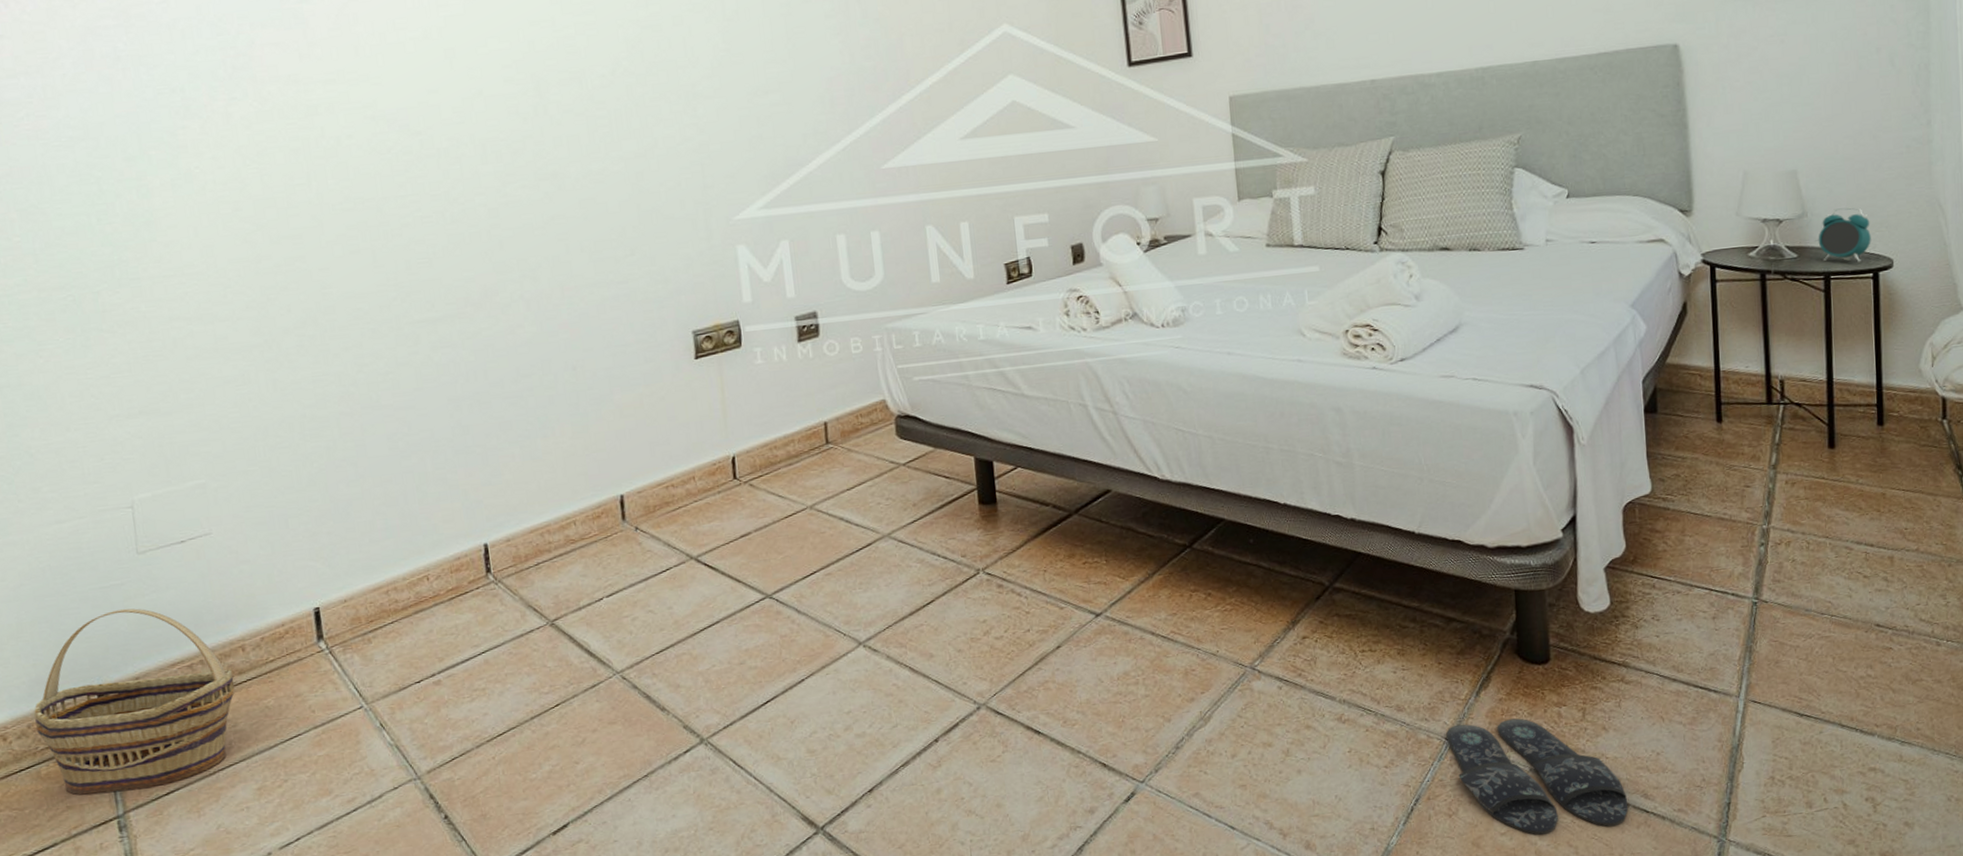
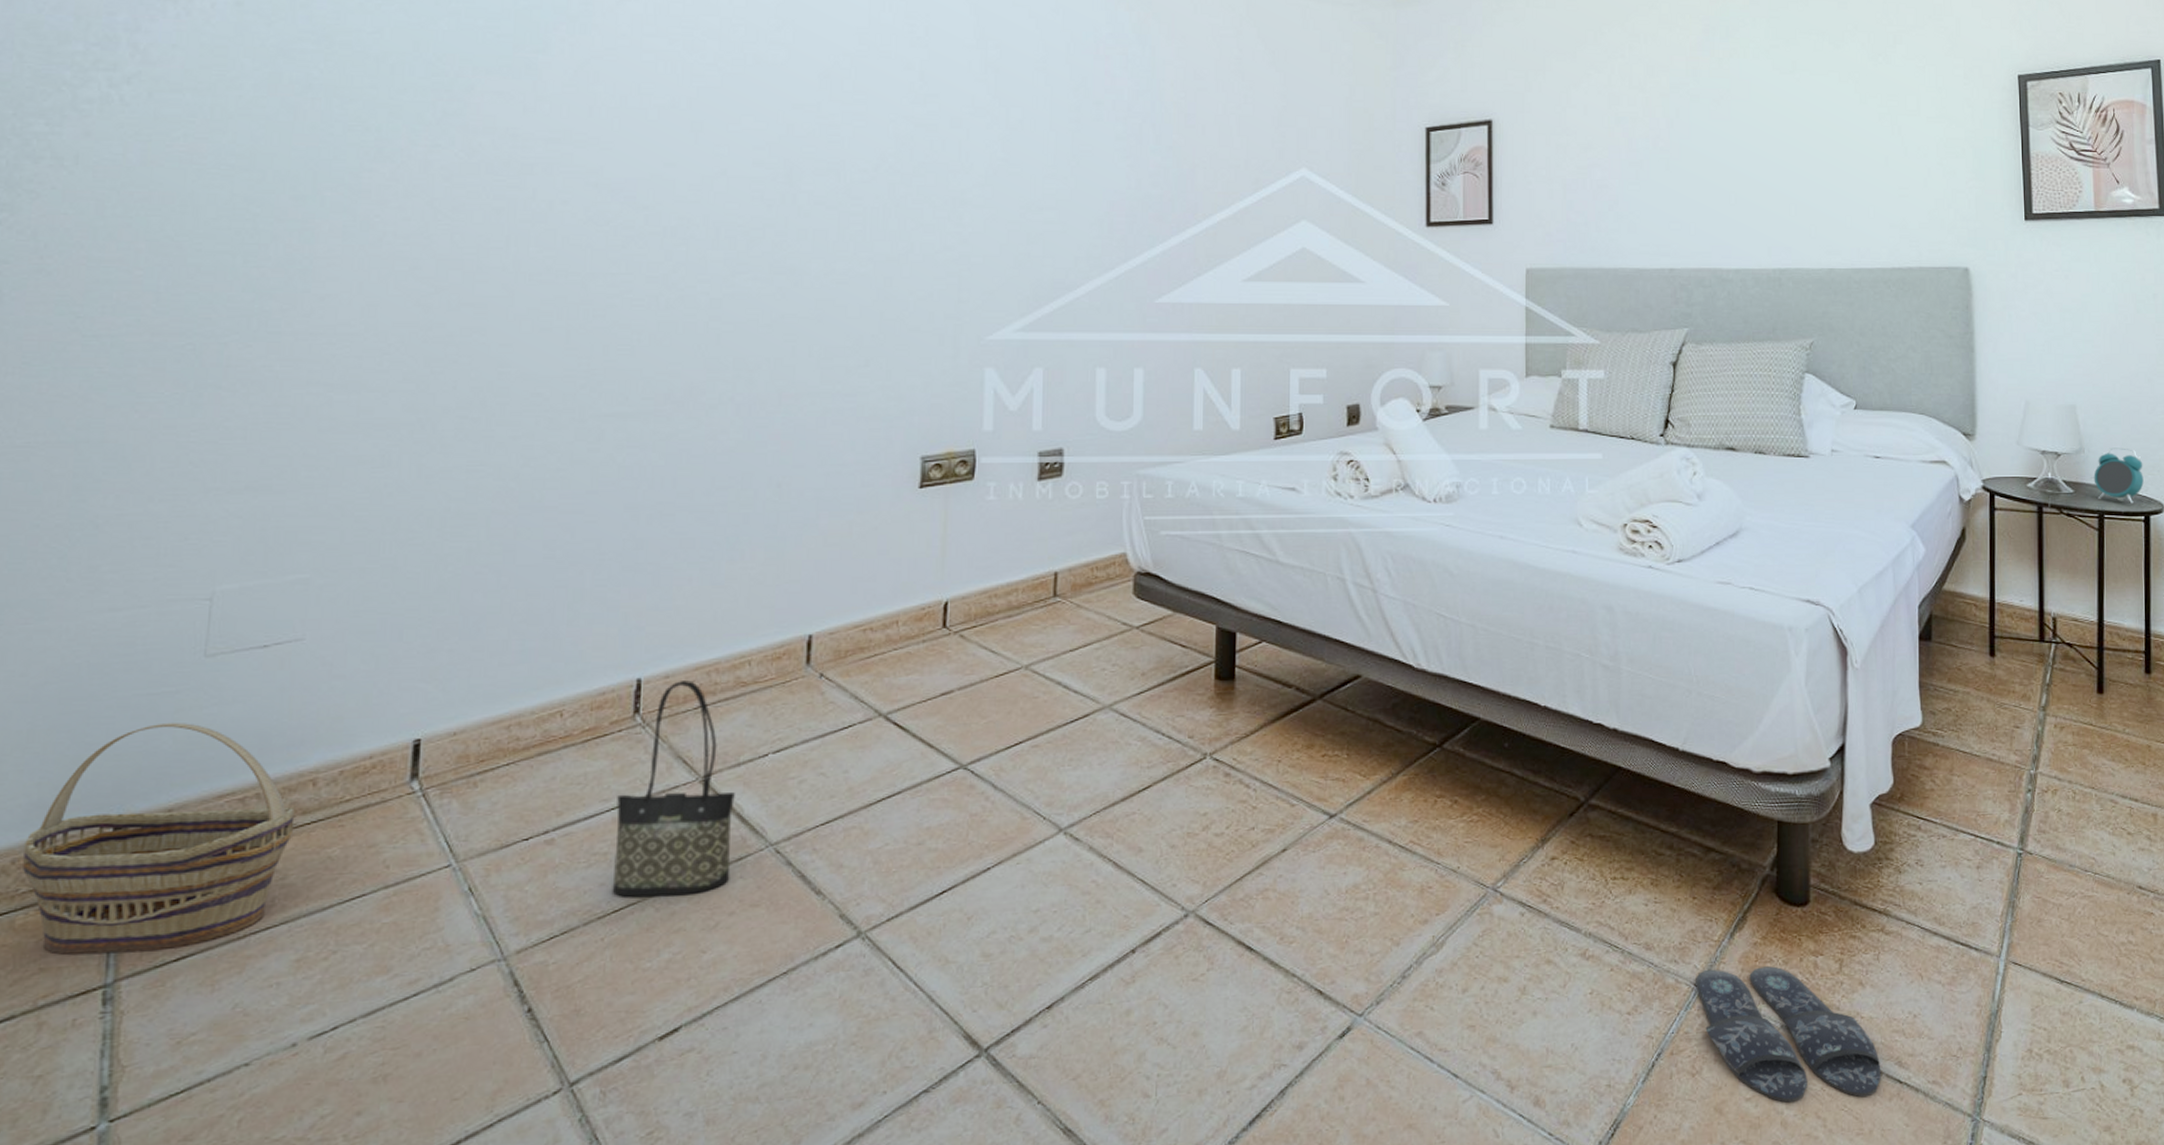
tote bag: none [485,542,589,723] -> present [612,680,735,898]

